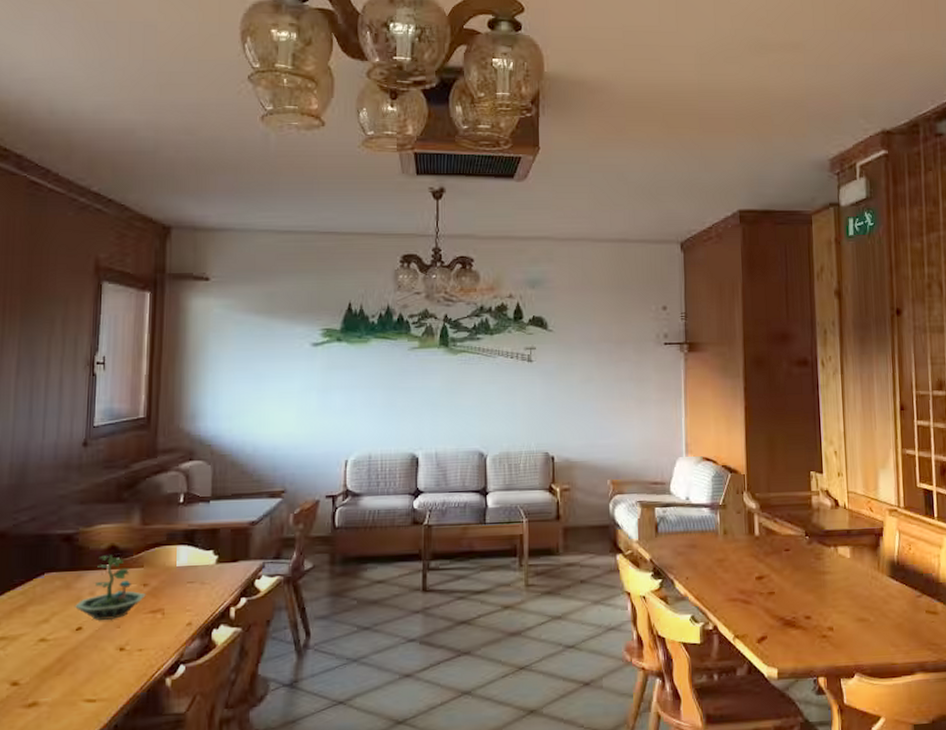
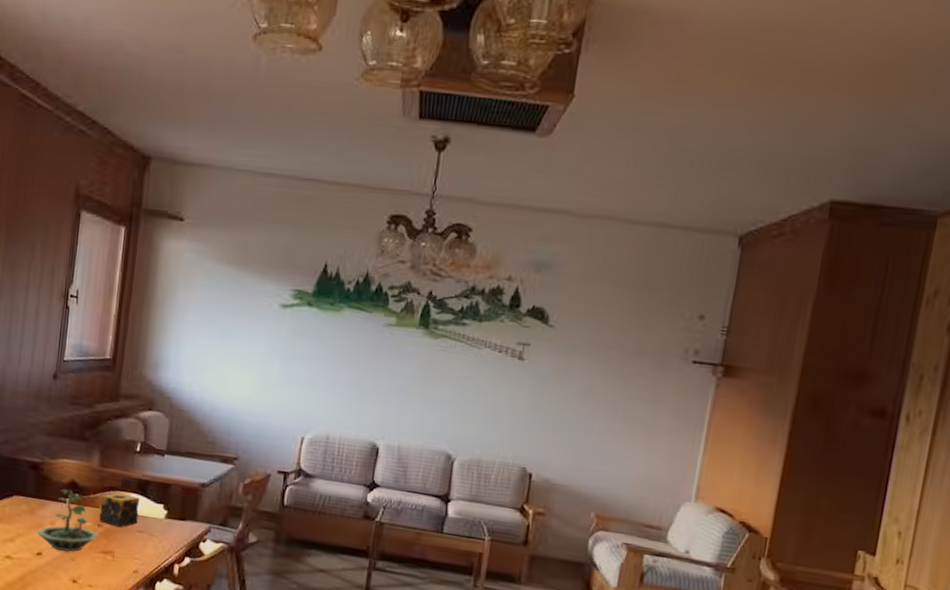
candle: none [145,548,188,583] -> present [99,493,140,528]

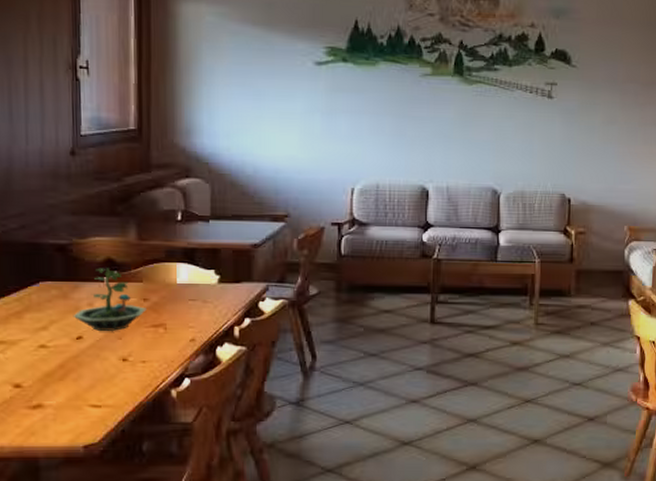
candle: present [99,493,140,528] -> none [144,265,188,299]

